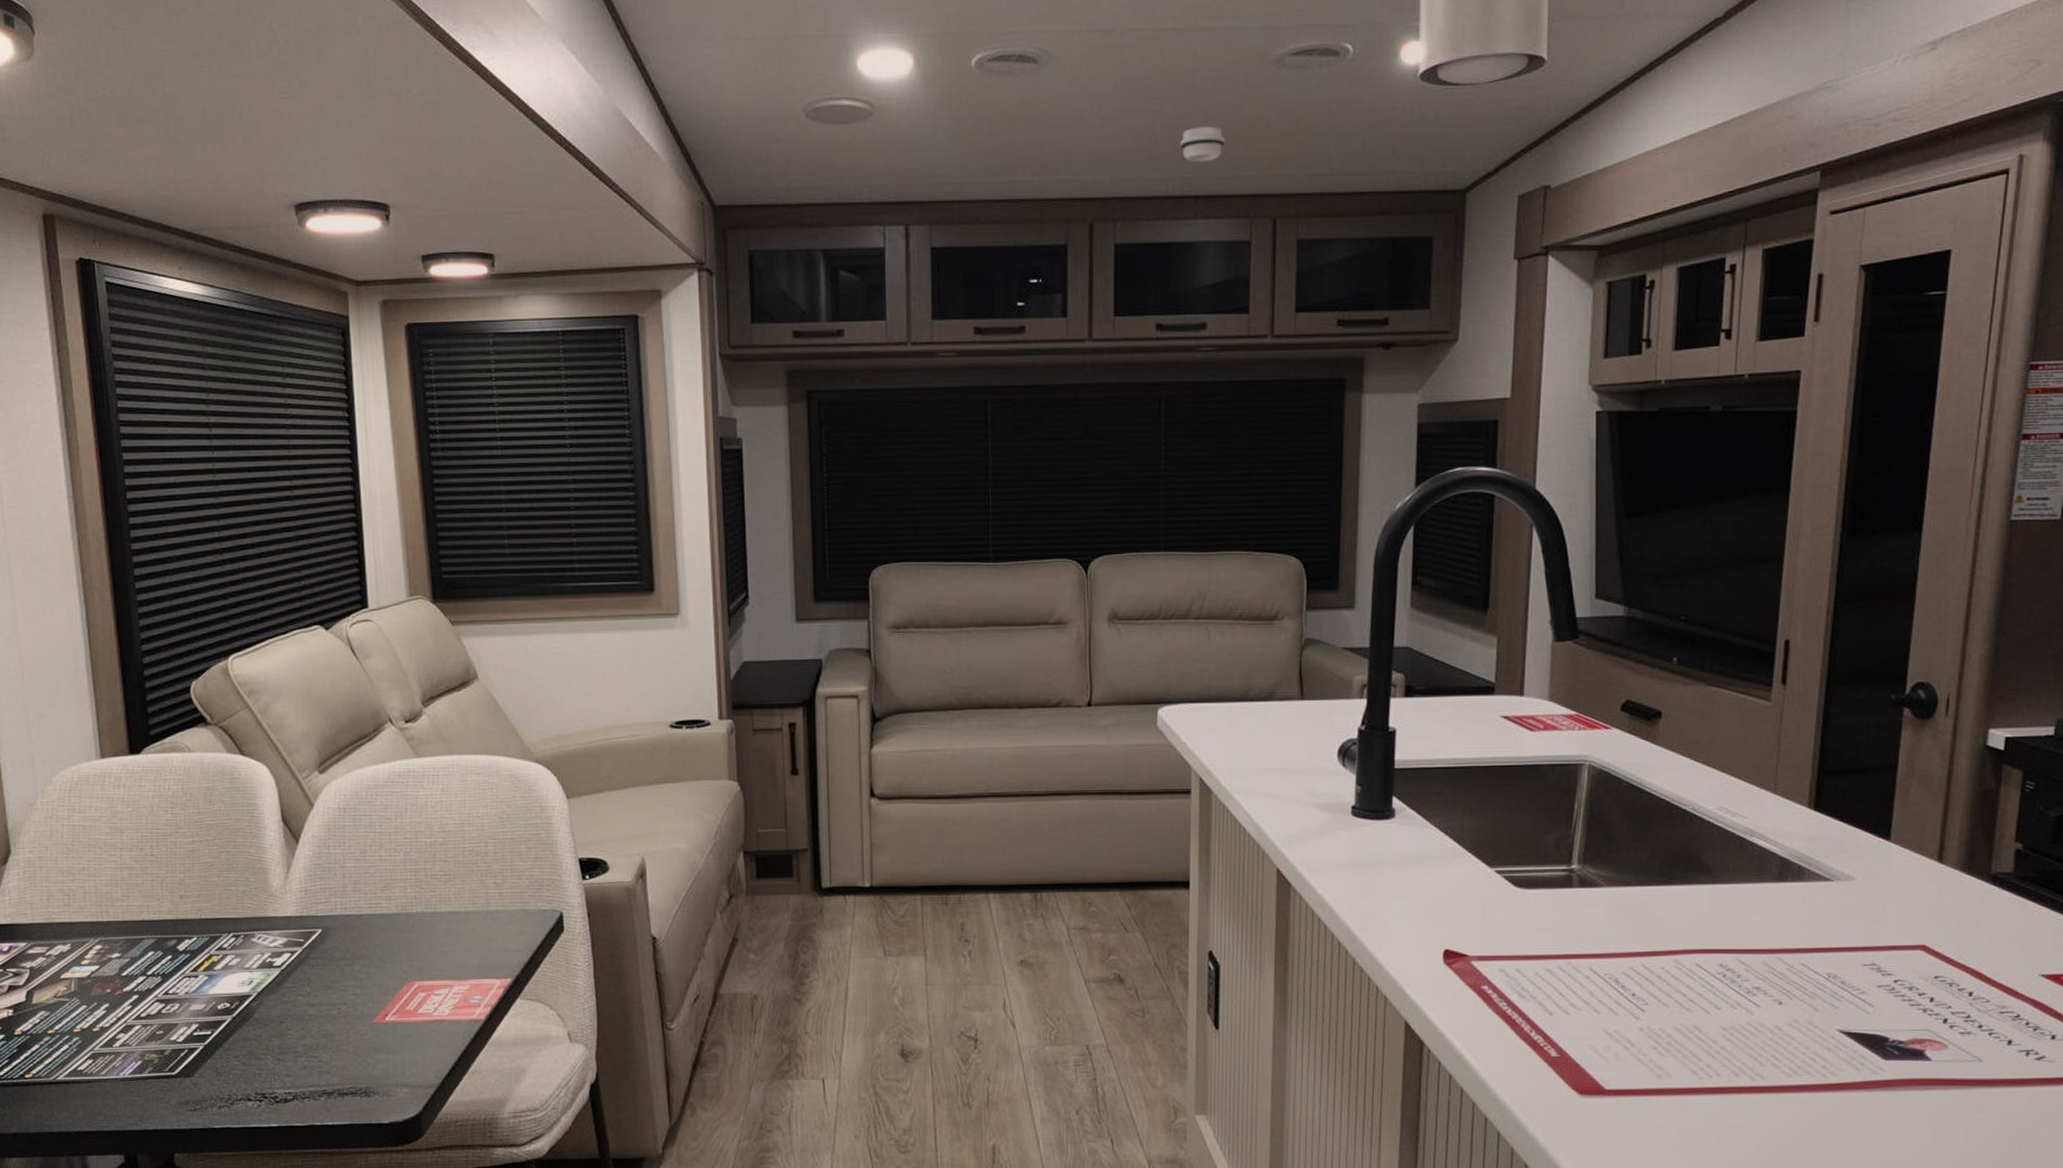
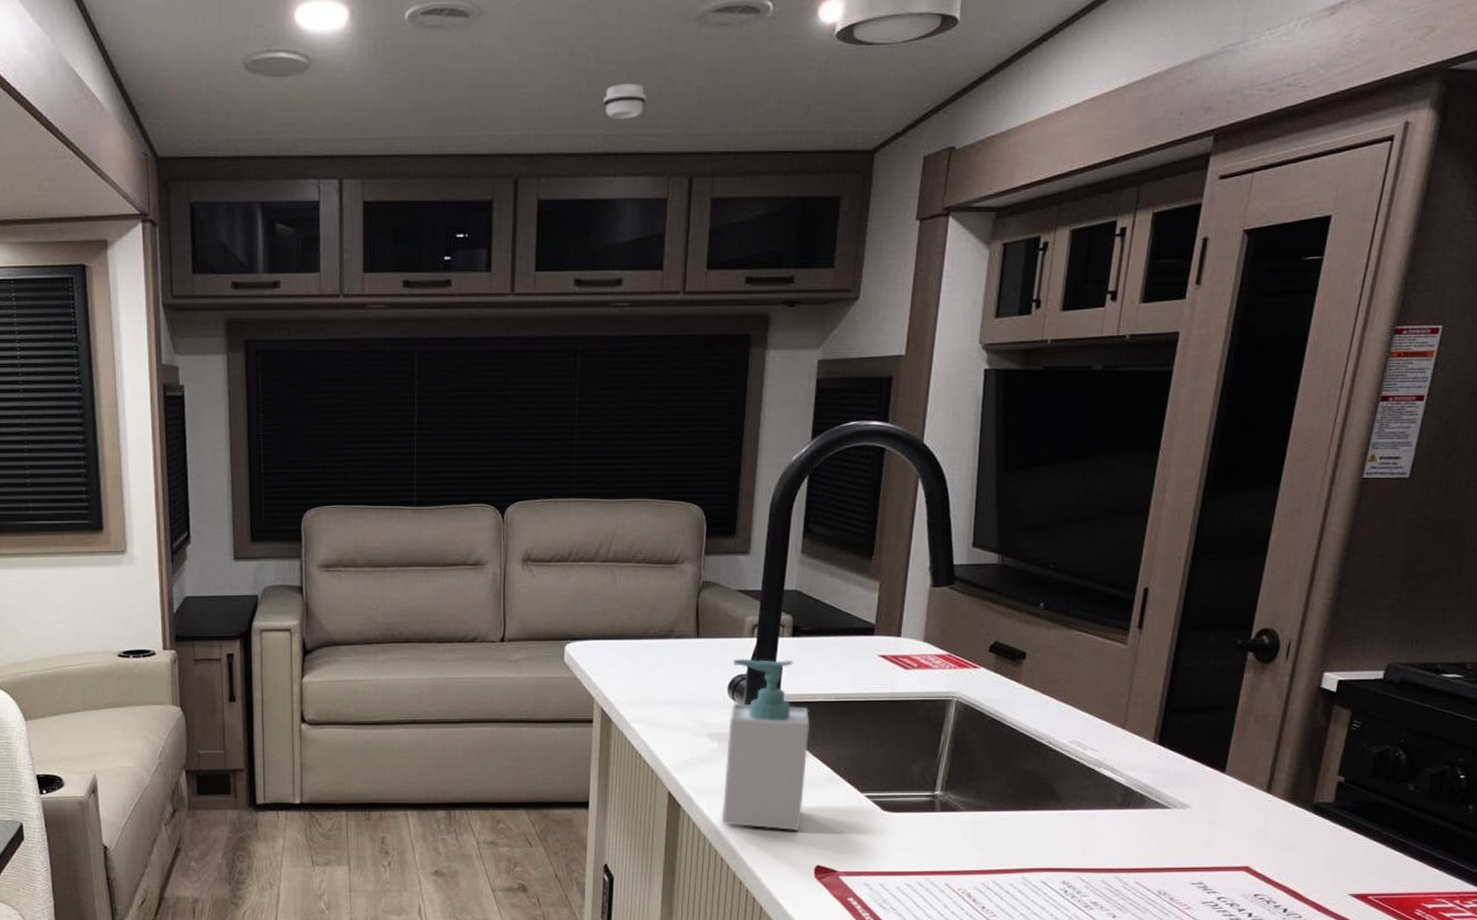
soap bottle: none [1337,721,1429,910] -> present [721,658,810,830]

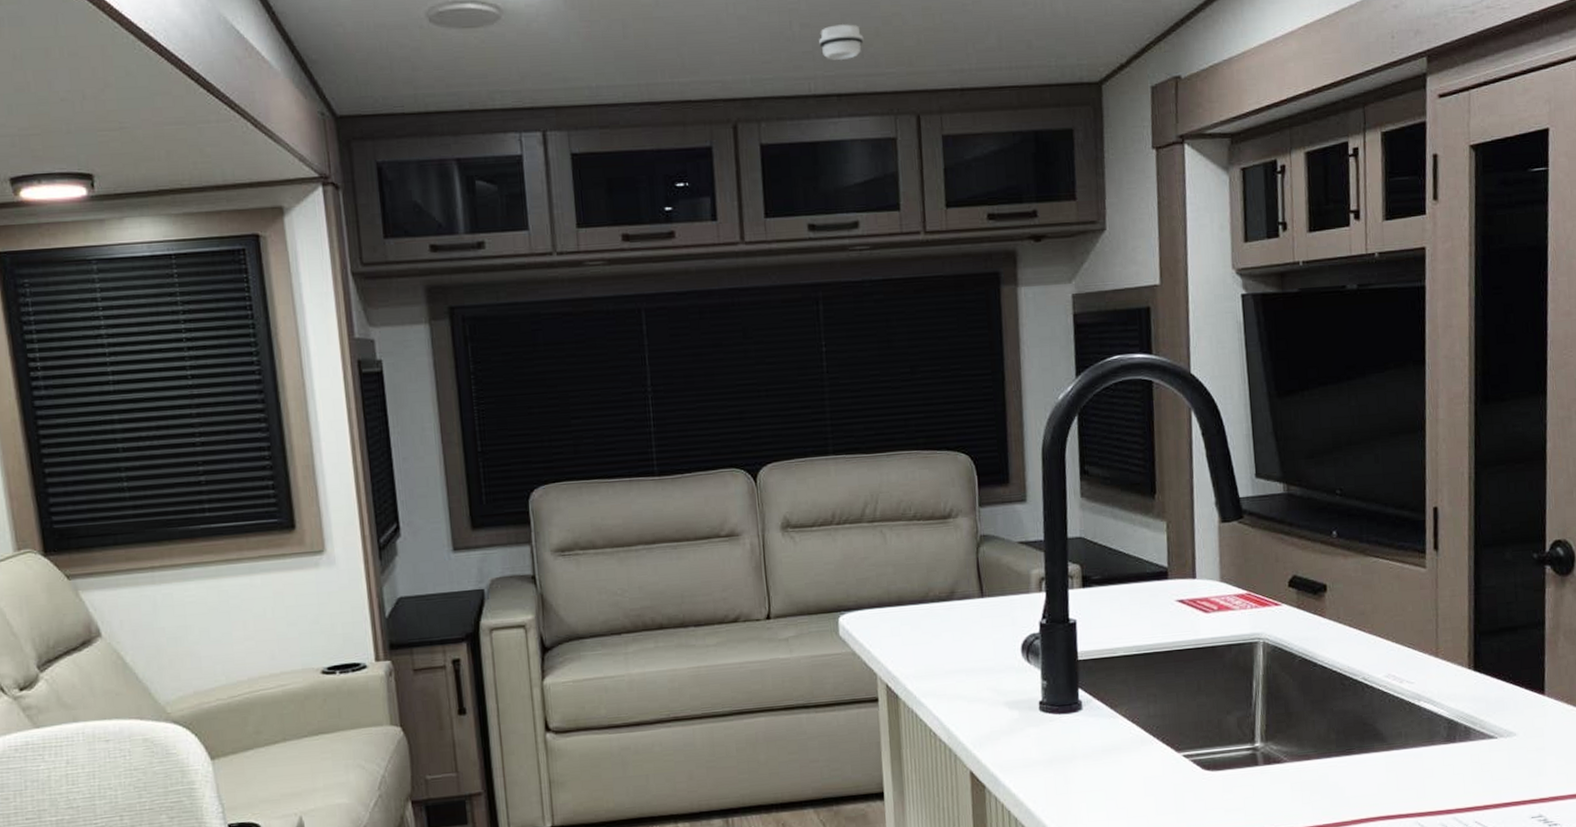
soap bottle: present [721,658,810,830] -> none [1024,612,1119,804]

